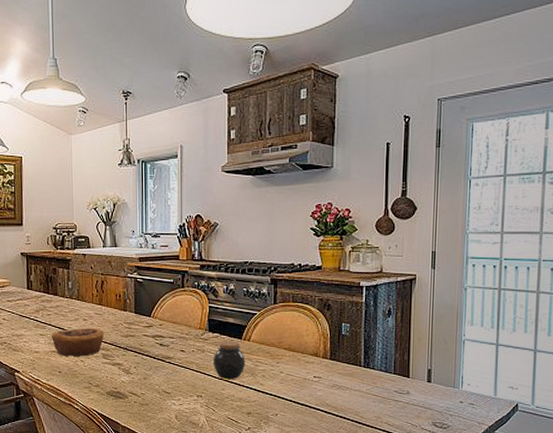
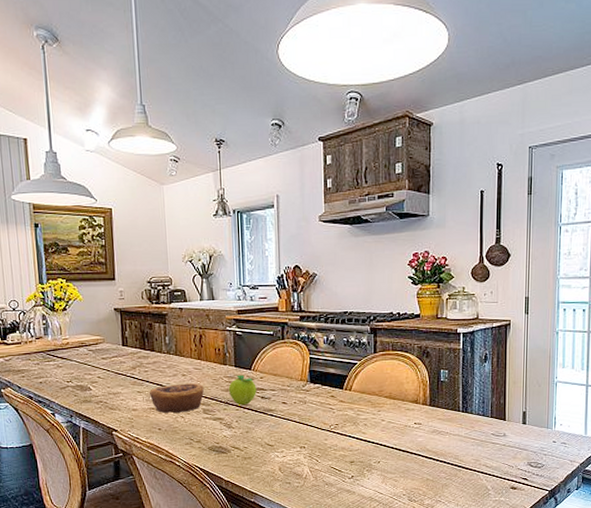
fruit: none [128,321,155,352] -> present [228,375,257,406]
jar: present [213,341,246,379] -> none [315,391,348,429]

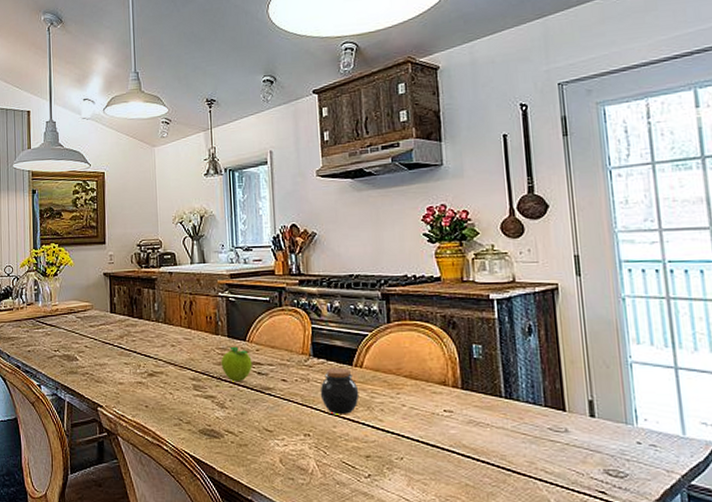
pastry: present [150,383,204,413] -> none [137,355,194,388]
jar: none [315,391,348,429] -> present [320,367,360,414]

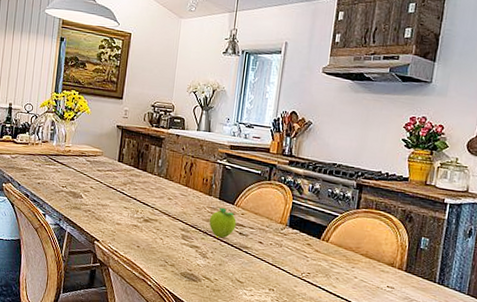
jar: present [320,367,360,414] -> none [289,238,322,278]

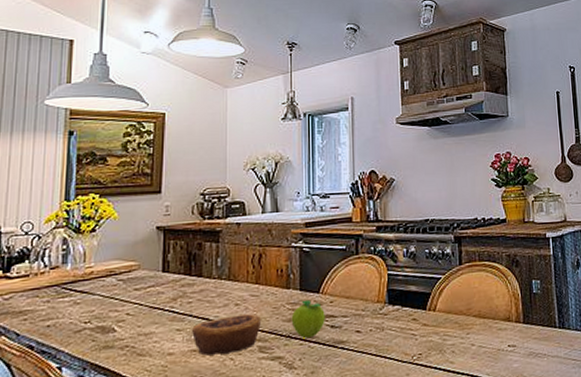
pastry: none [135,205,186,235] -> present [192,314,261,356]

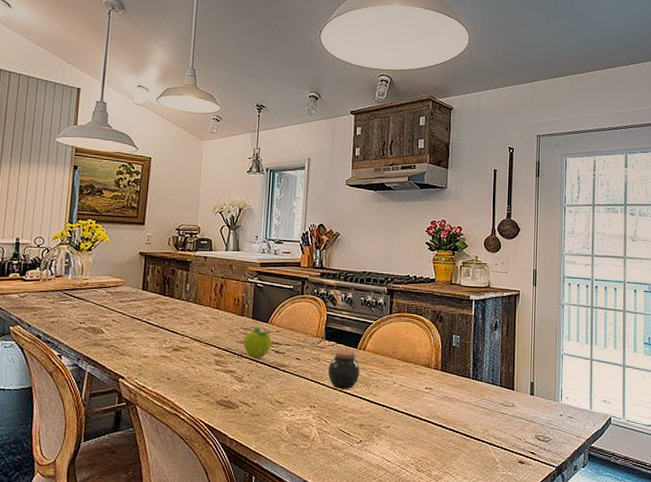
pastry: present [192,314,261,356] -> none [163,332,219,362]
jar: none [394,312,432,361] -> present [327,349,360,389]

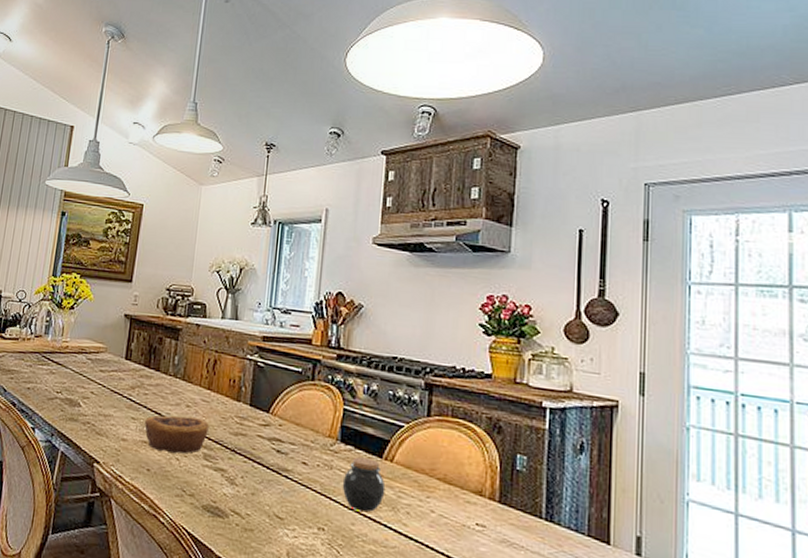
pastry: none [163,332,219,362] -> present [144,415,209,454]
fruit: present [243,327,272,359] -> none [237,416,273,458]

